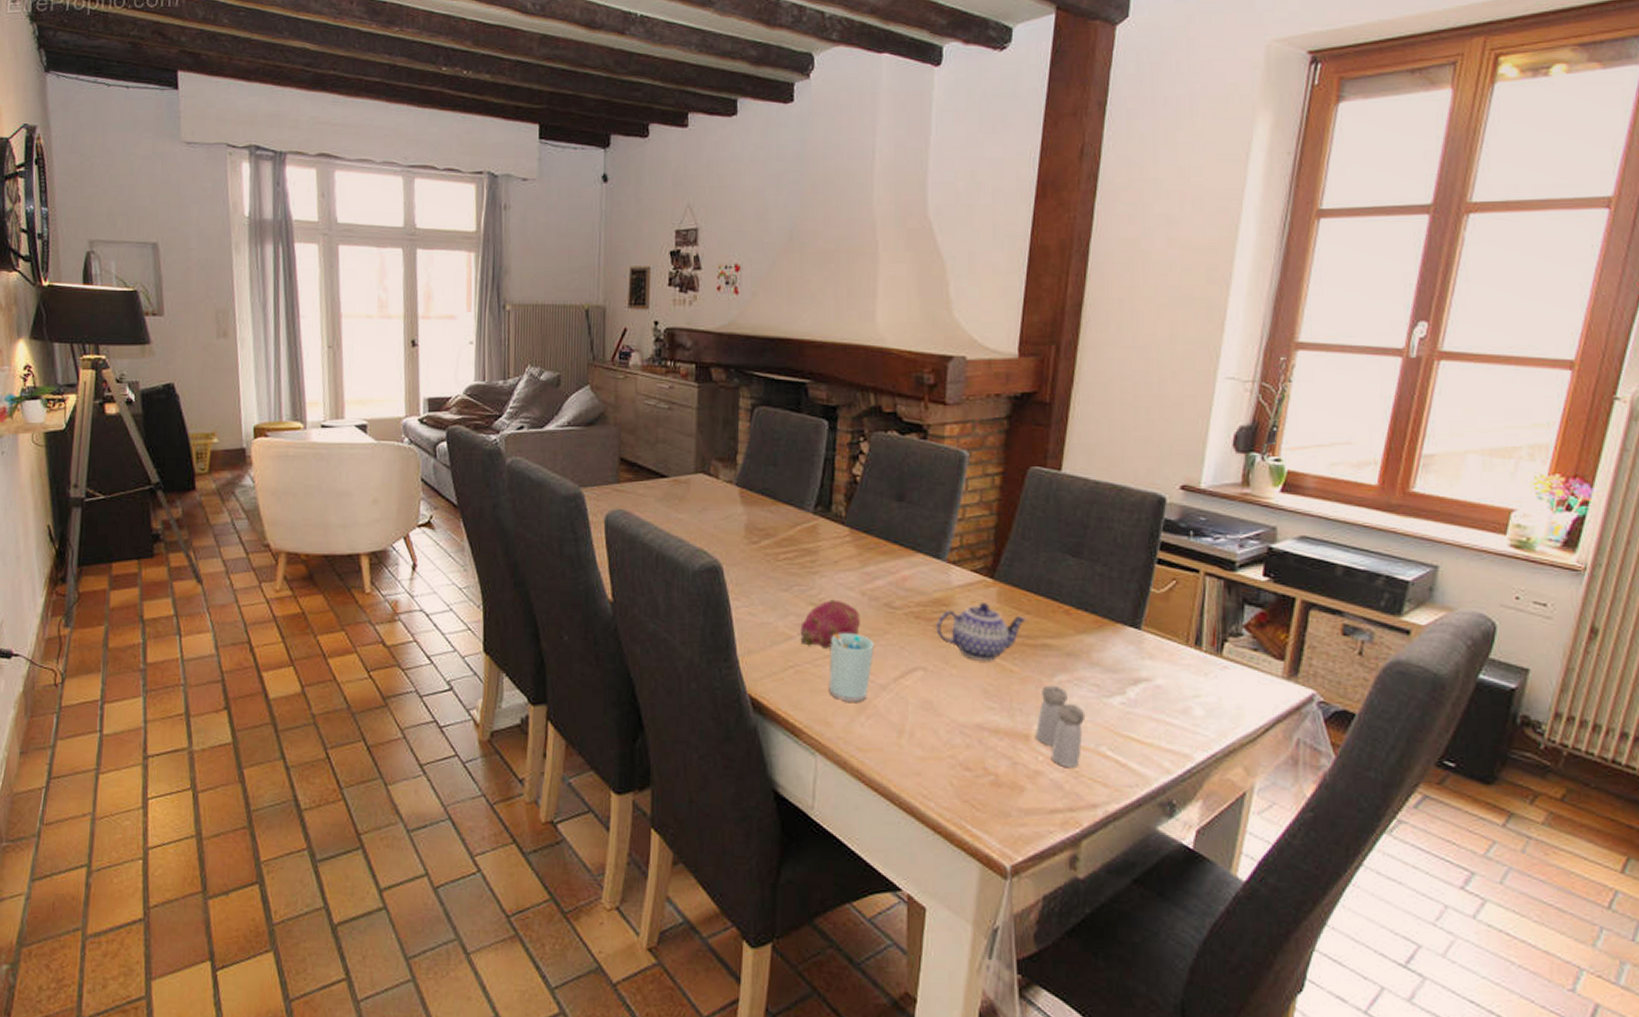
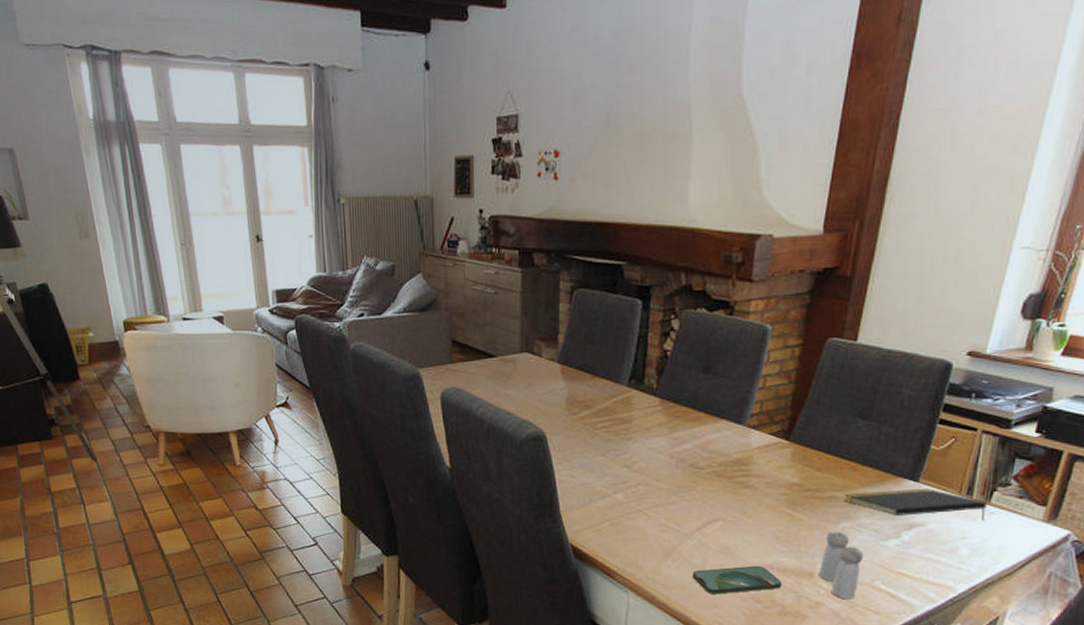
fruit: present [800,599,860,648] -> none [615,462,668,504]
cup: present [829,633,874,703] -> none [640,491,680,550]
smartphone: none [890,724,994,760] -> present [692,565,782,594]
teapot: present [936,603,1028,661] -> none [736,462,818,512]
notepad: none [1059,637,1219,677] -> present [844,488,987,522]

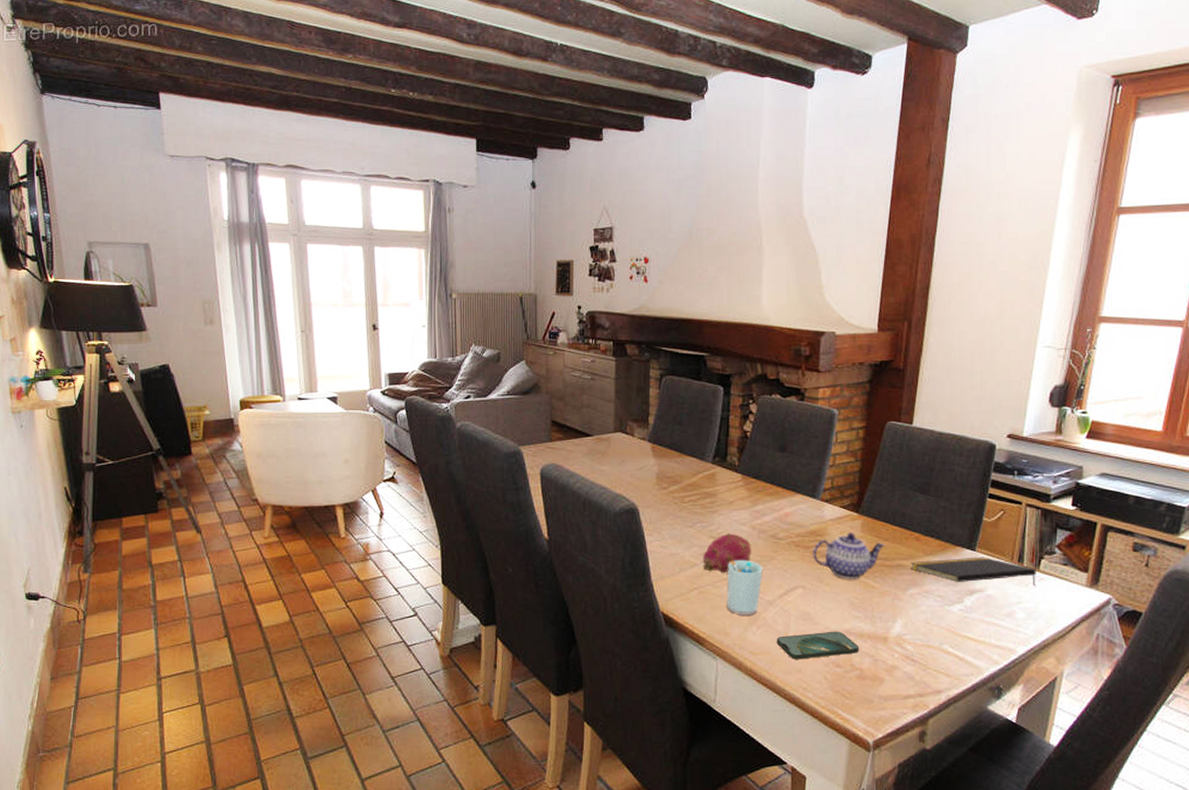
fruit: none [615,462,668,504] -> present [703,533,751,573]
cup: none [640,491,680,550] -> present [727,560,763,617]
teapot: none [736,462,818,512] -> present [813,533,886,579]
salt and pepper shaker: present [819,531,864,598] -> none [892,597,932,662]

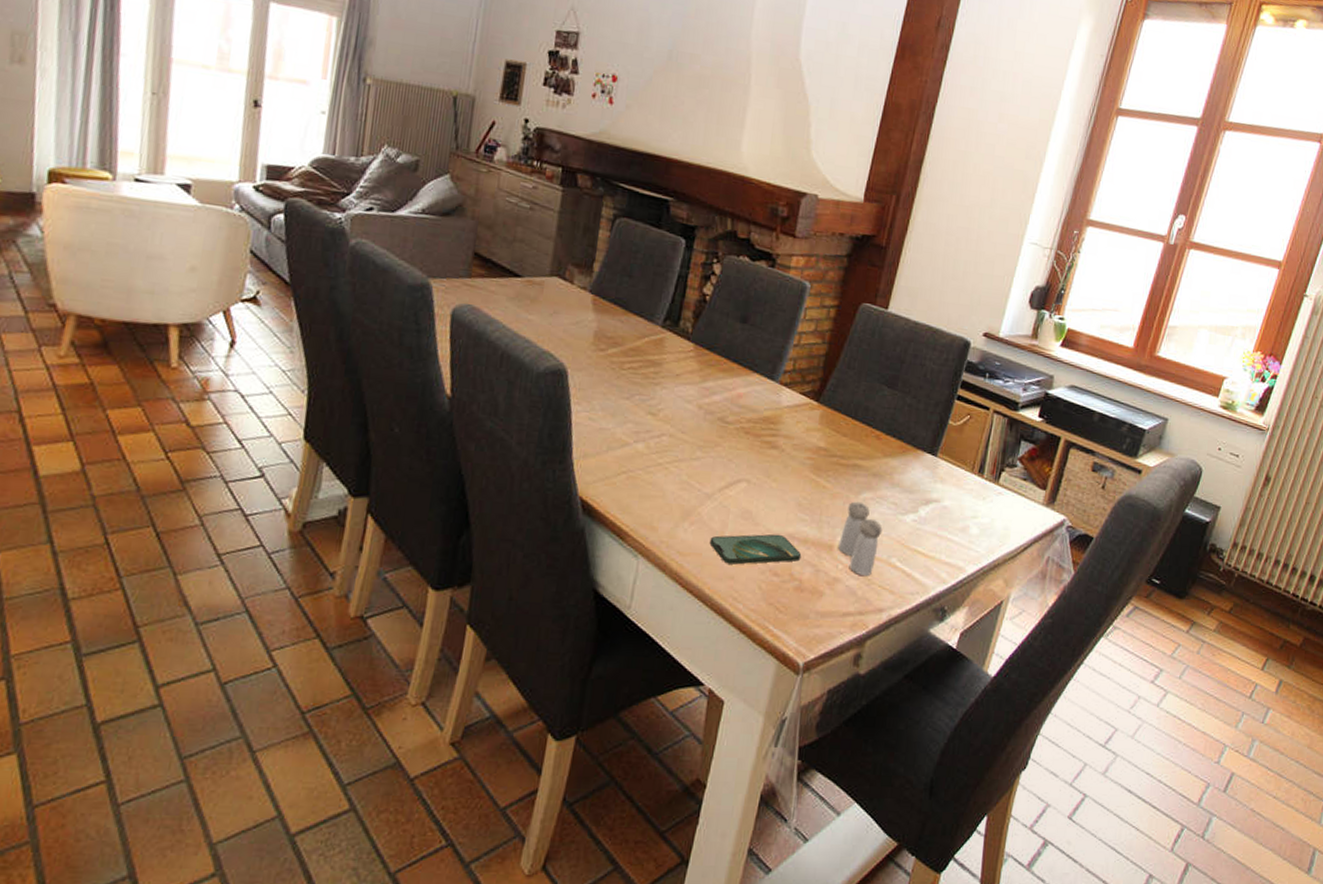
fruit: present [703,533,751,573] -> none [635,410,695,457]
cup: present [727,560,763,617] -> none [658,443,705,510]
teapot: present [813,533,886,579] -> none [762,423,844,477]
salt and pepper shaker: none [892,597,932,662] -> present [838,501,883,576]
notepad: present [910,557,1037,587] -> none [867,462,996,501]

